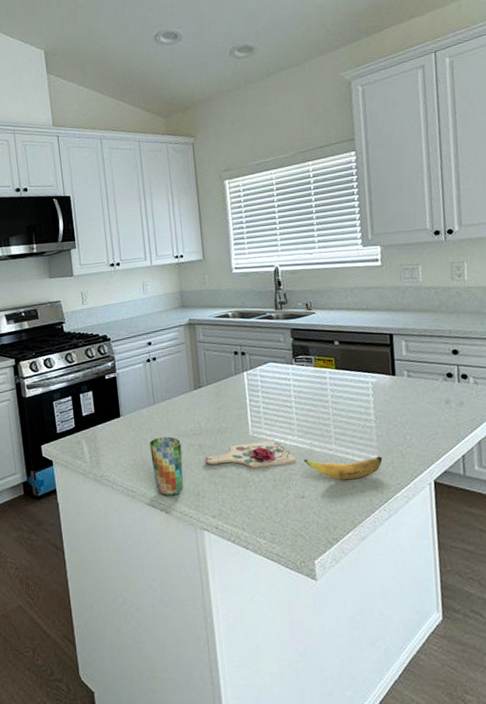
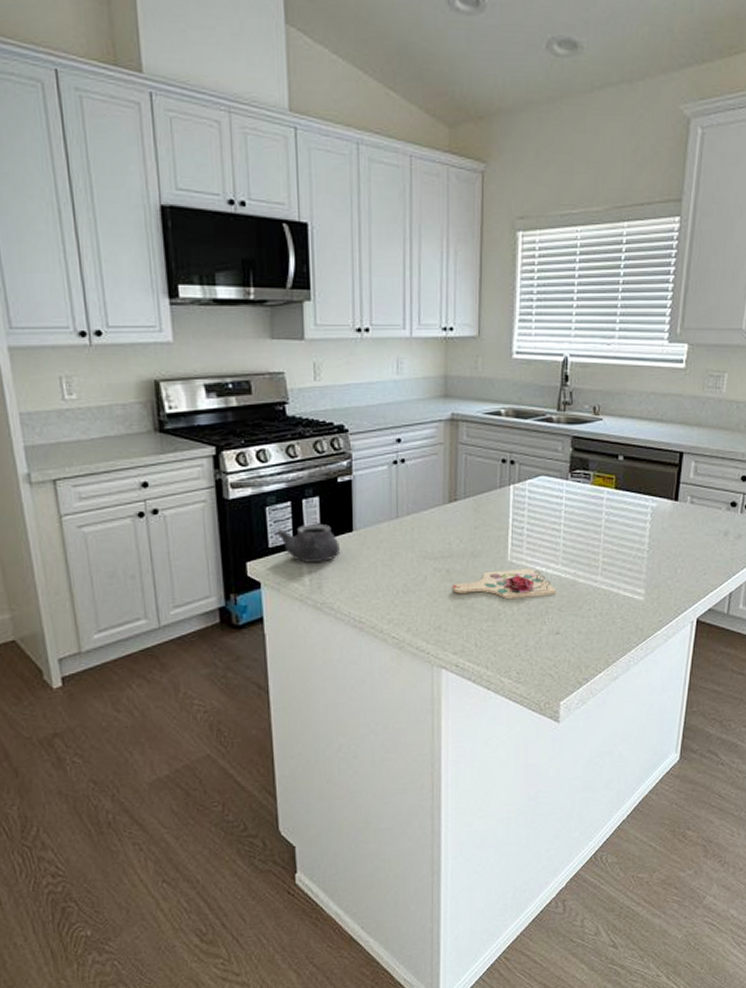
teapot: none [62,412,111,444] -> present [277,523,340,563]
cup: present [149,436,184,496] -> none [387,558,426,629]
banana: present [303,456,383,480] -> none [564,590,649,616]

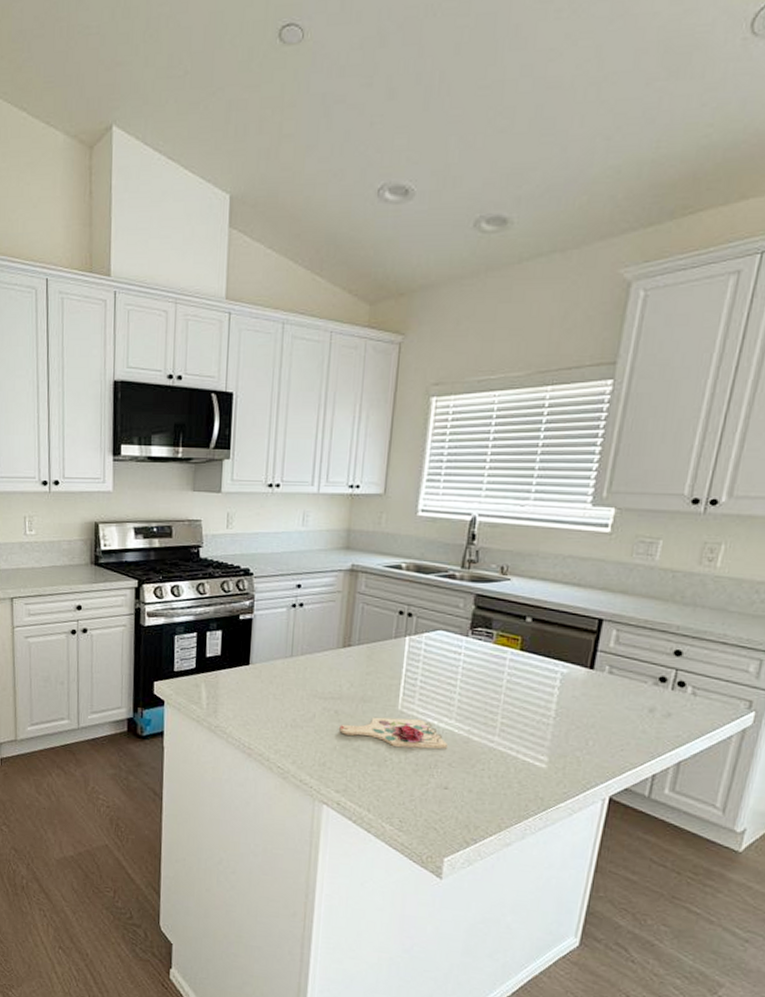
teapot: present [277,523,340,563] -> none [182,653,236,689]

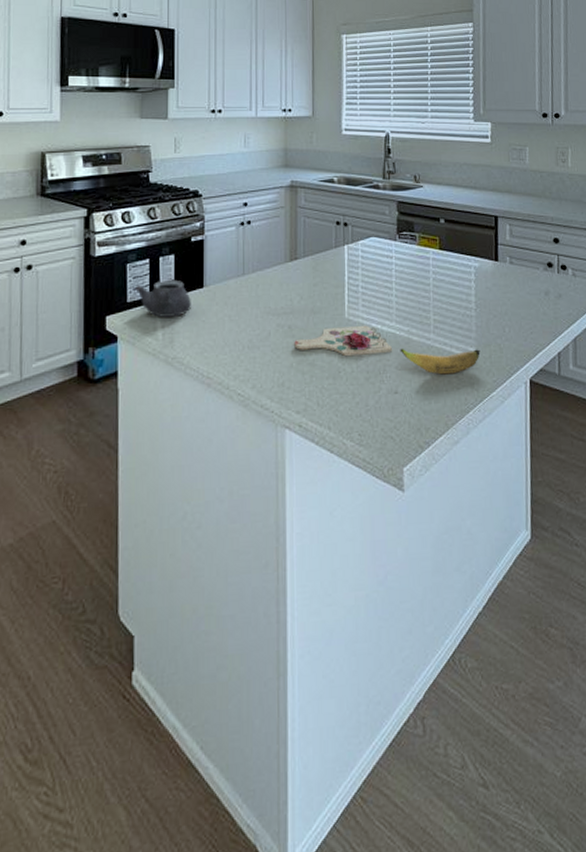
teapot: none [182,653,236,689] -> present [135,279,191,317]
banana: none [456,746,553,780] -> present [400,348,480,375]

